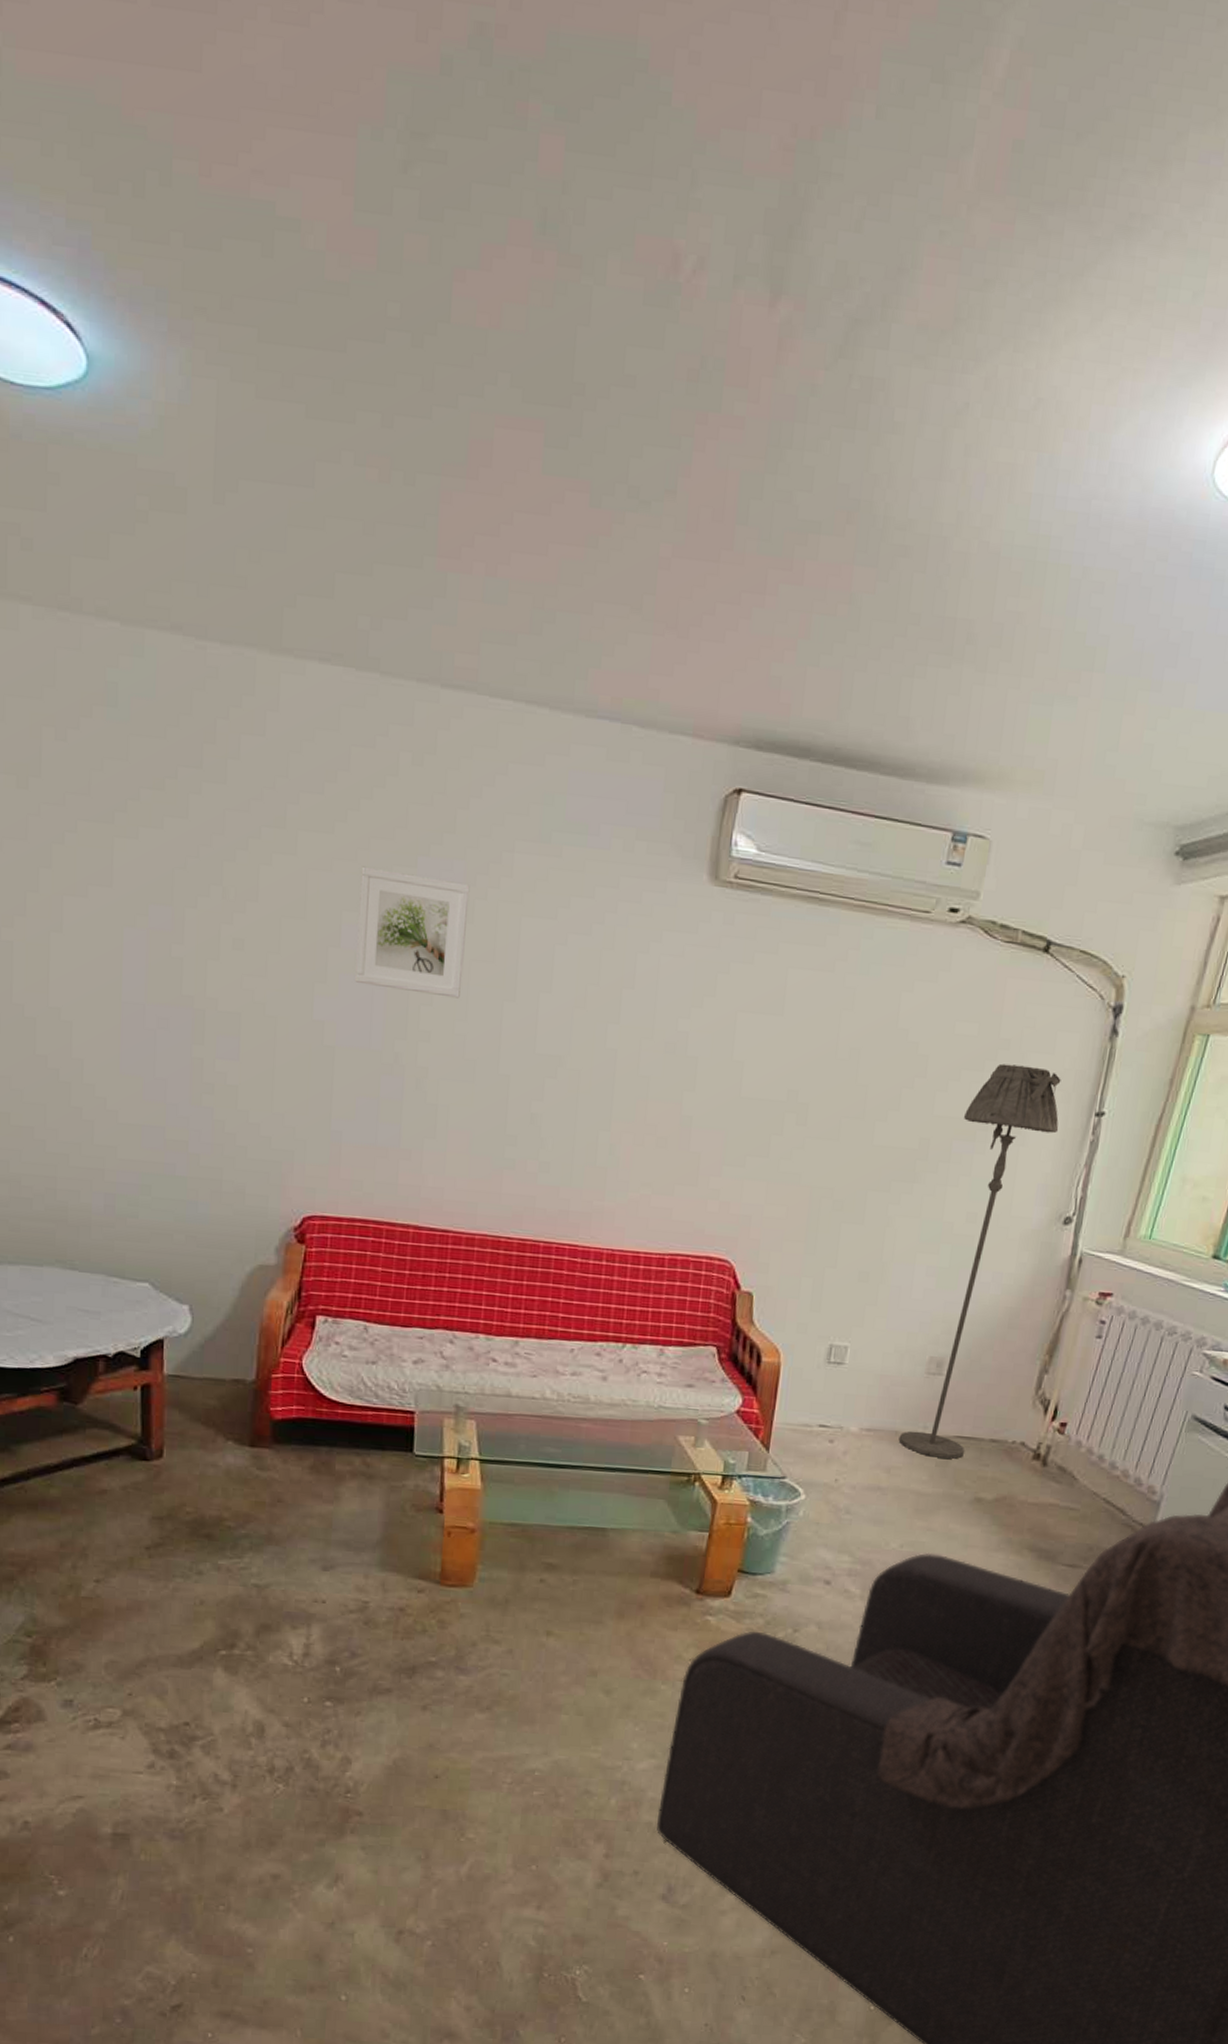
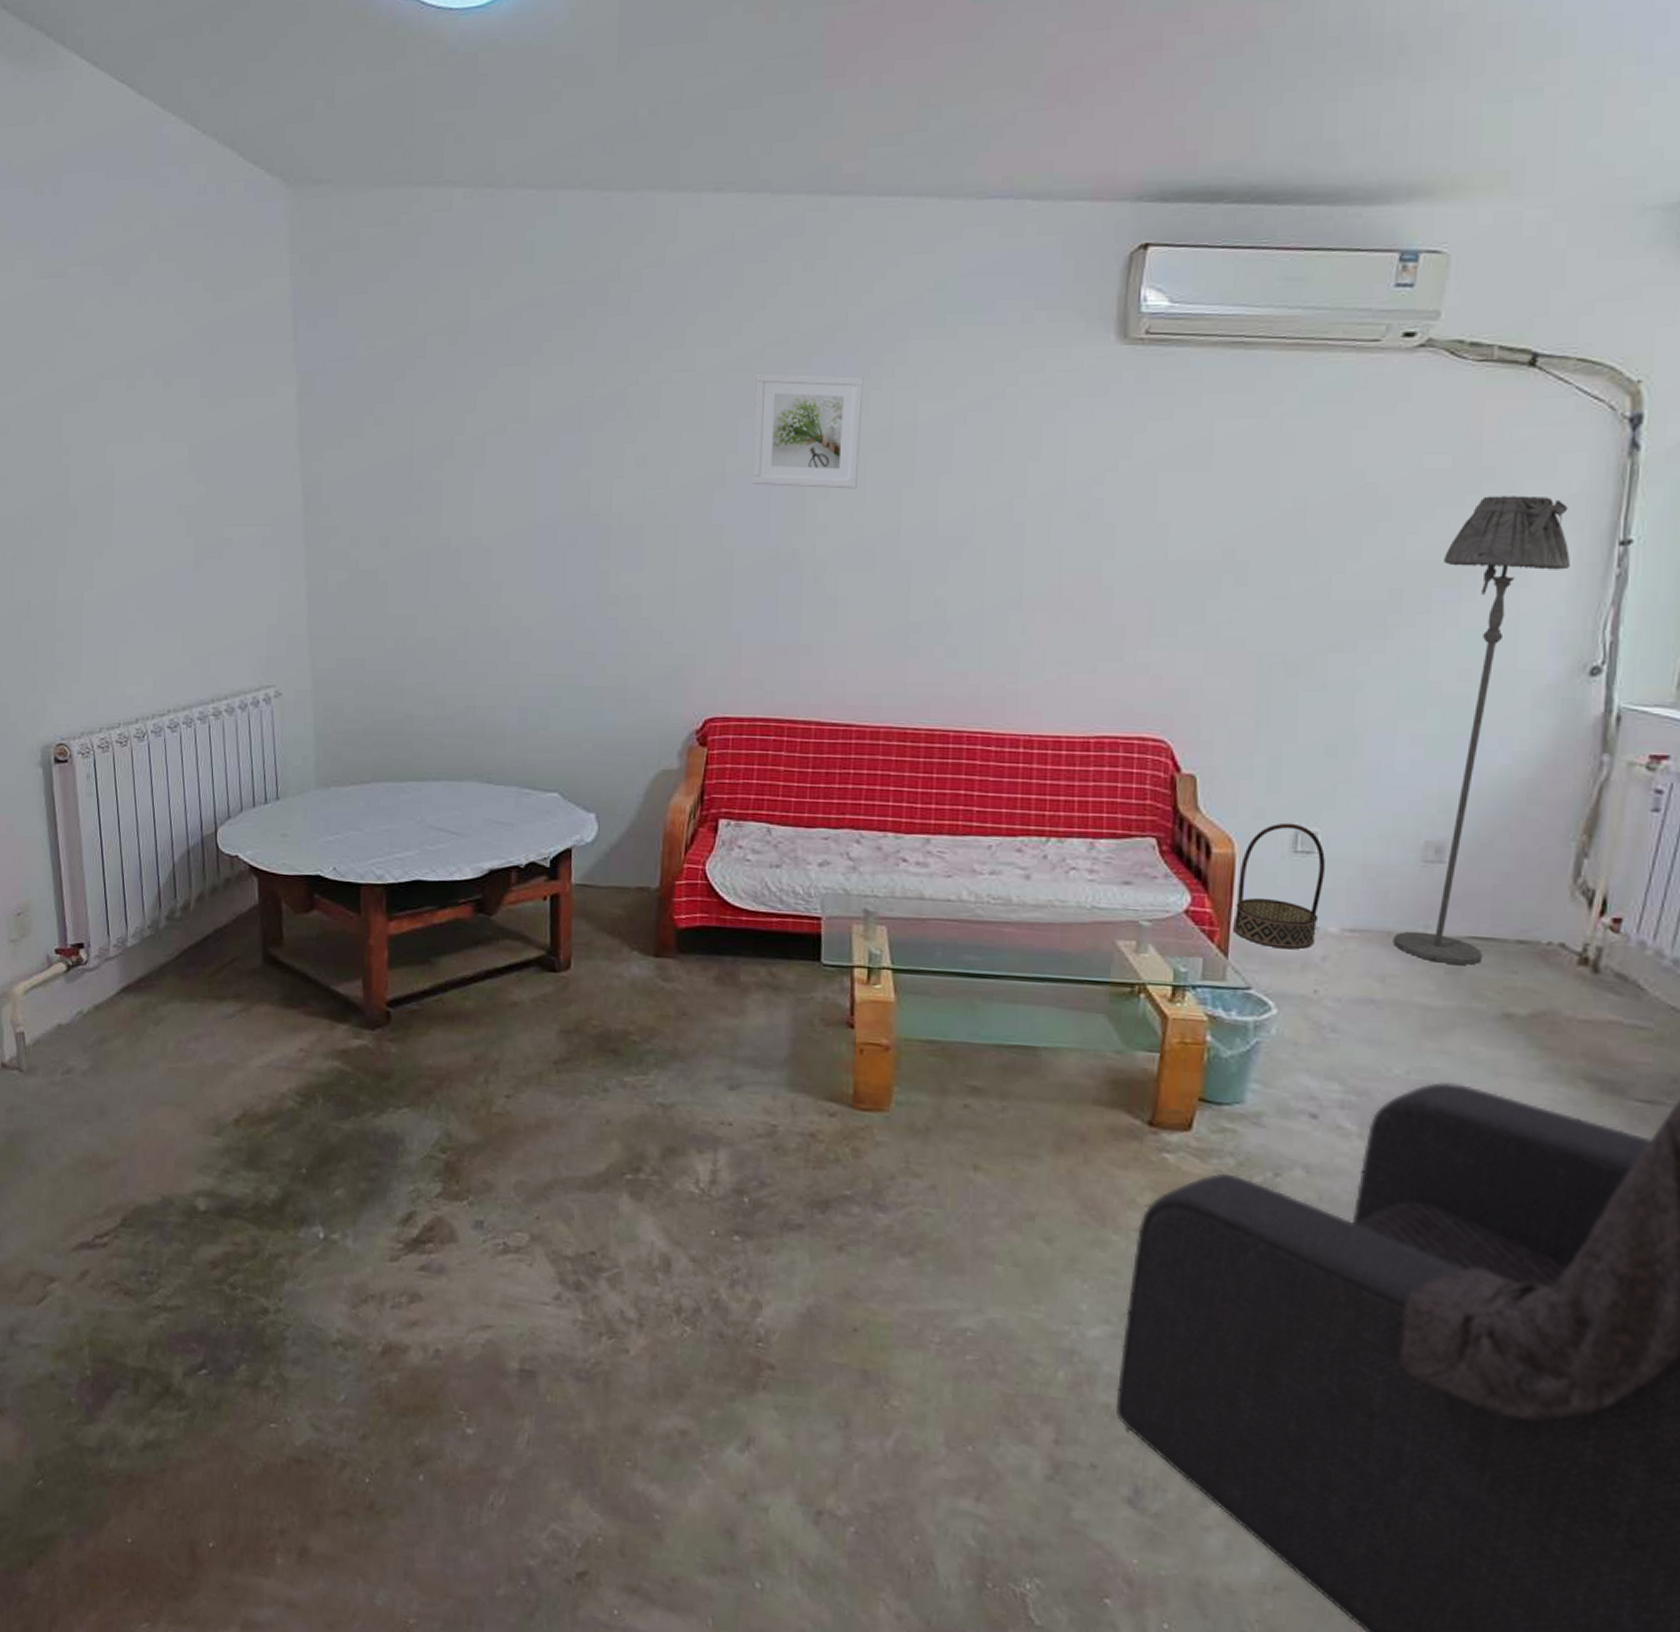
basket: none [775,1337,852,1445] -> present [1233,822,1325,950]

